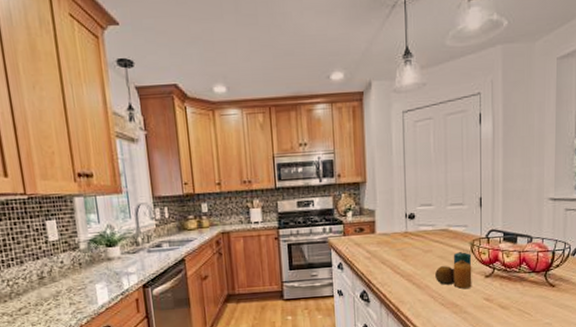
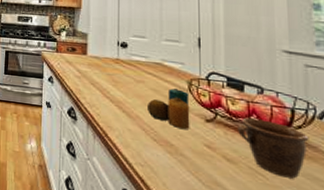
mug: none [511,265,564,311] -> present [238,118,309,179]

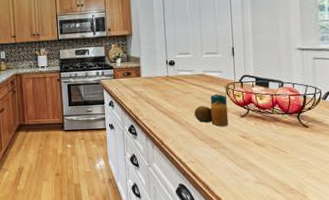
mug: present [238,118,309,179] -> none [265,107,317,150]

